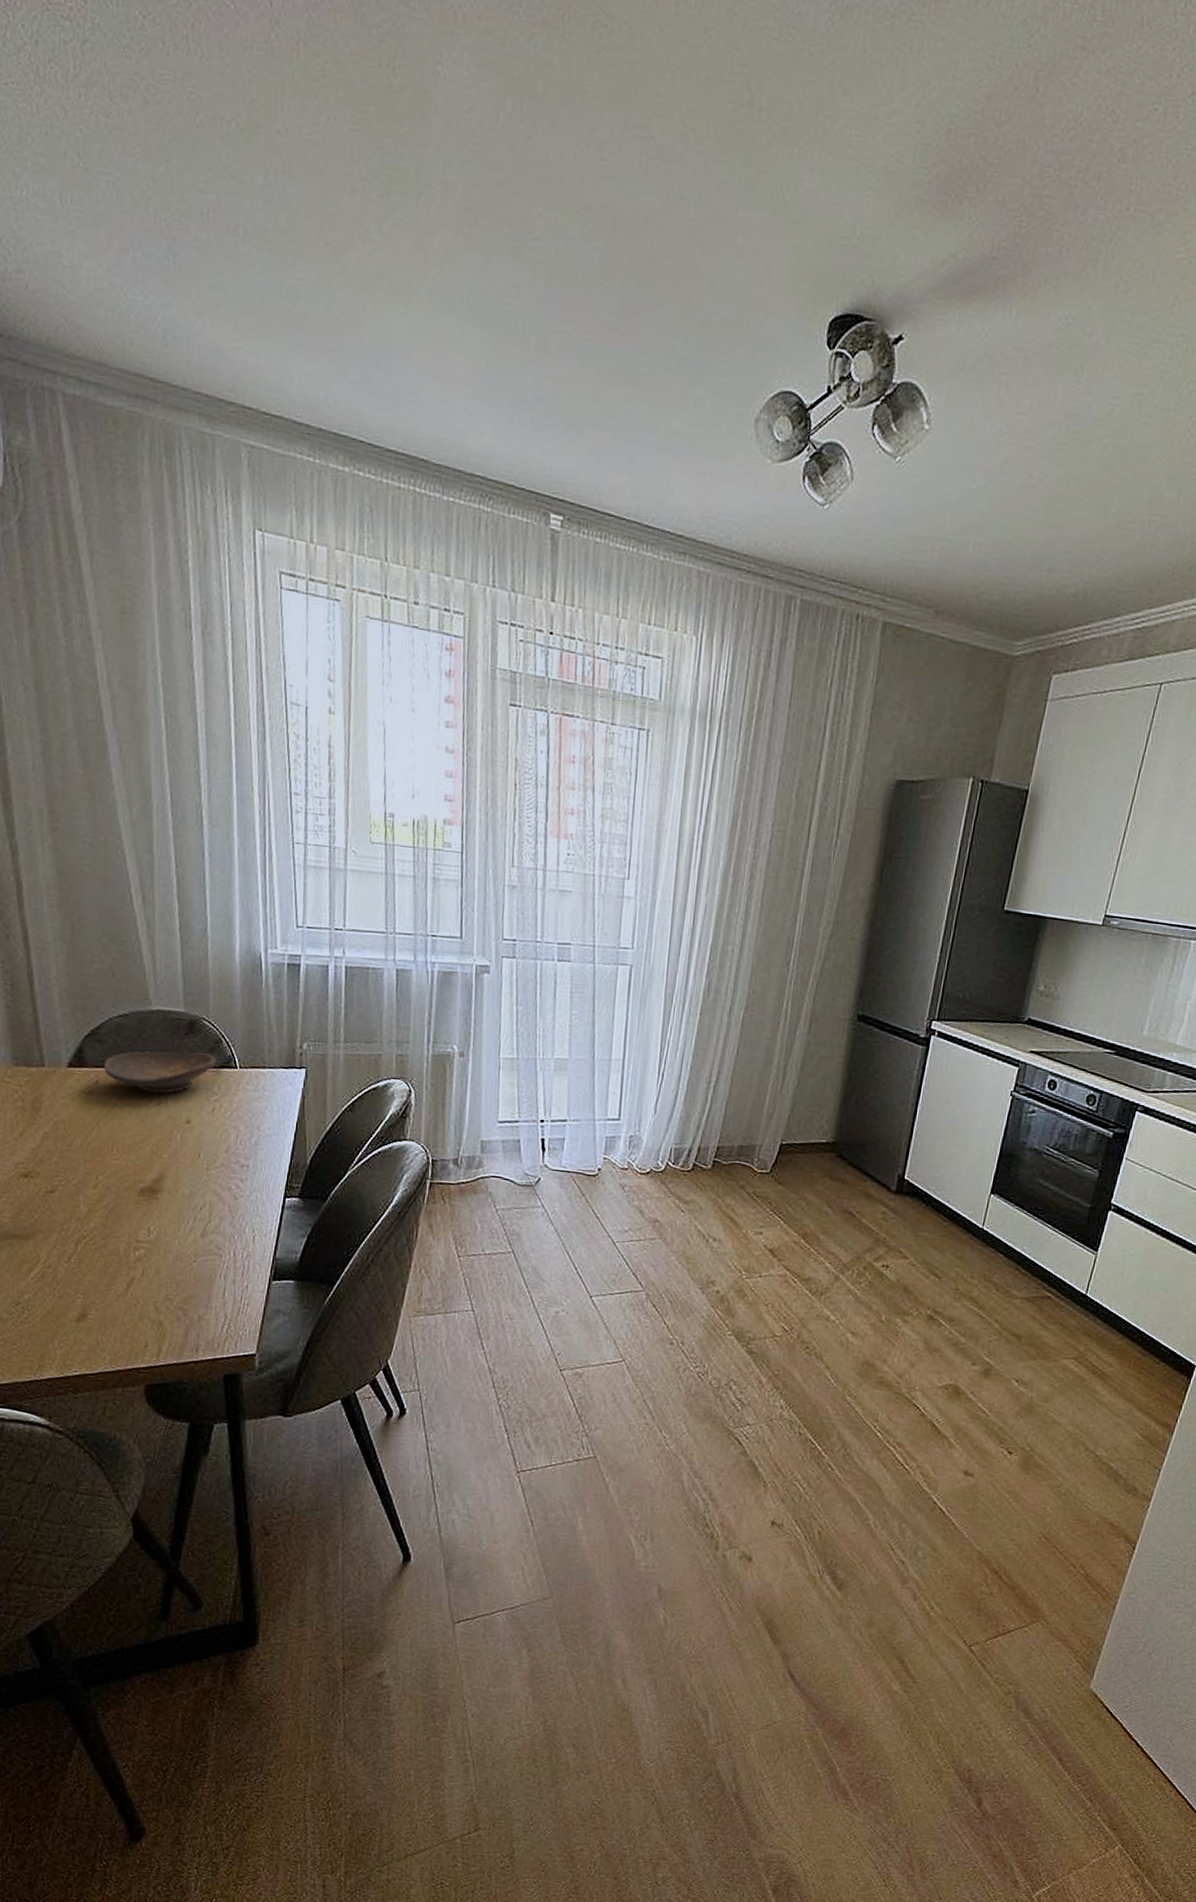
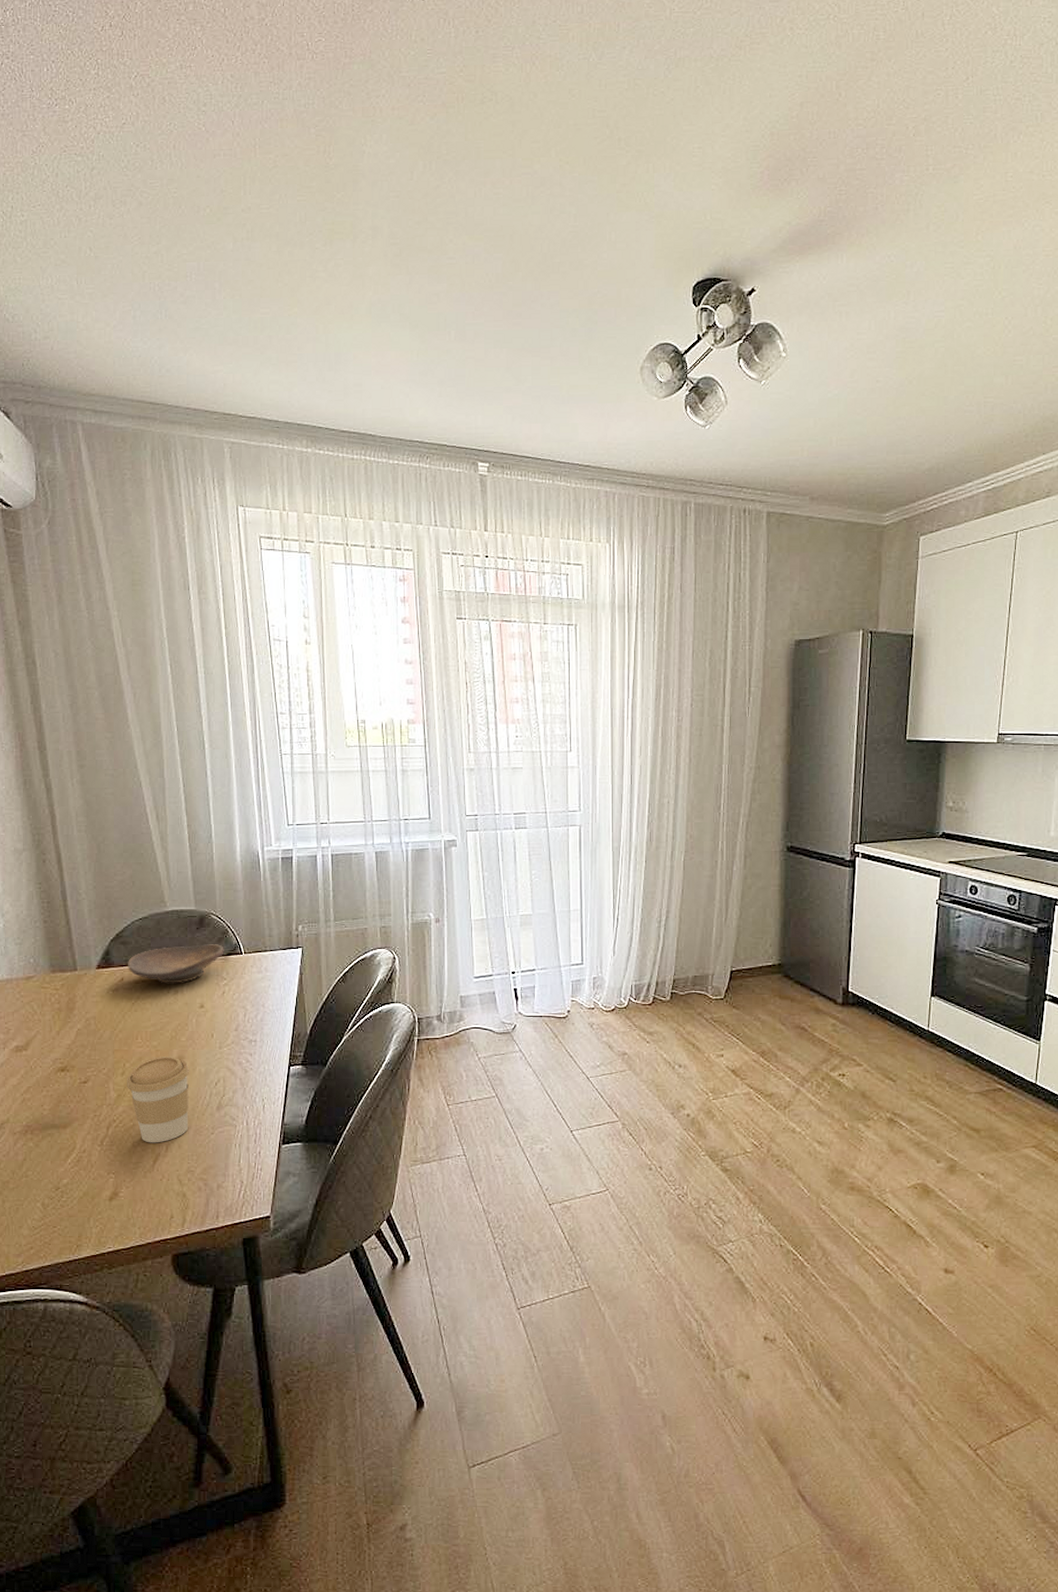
coffee cup: none [99,1172,172,1266] -> present [127,1057,190,1143]

